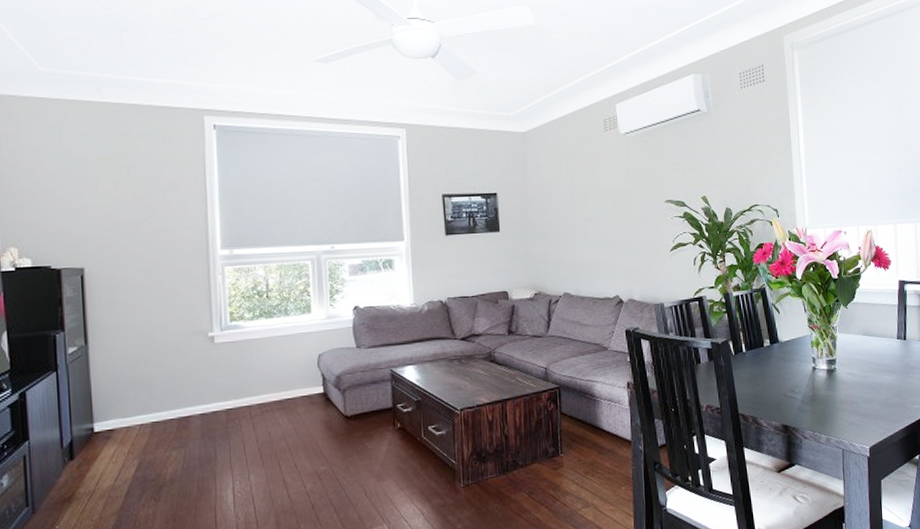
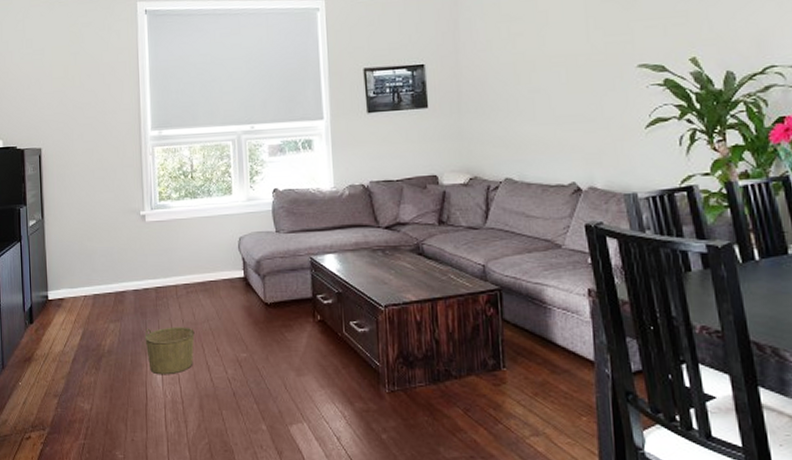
basket: none [213,446,270,498] -> present [145,327,195,375]

